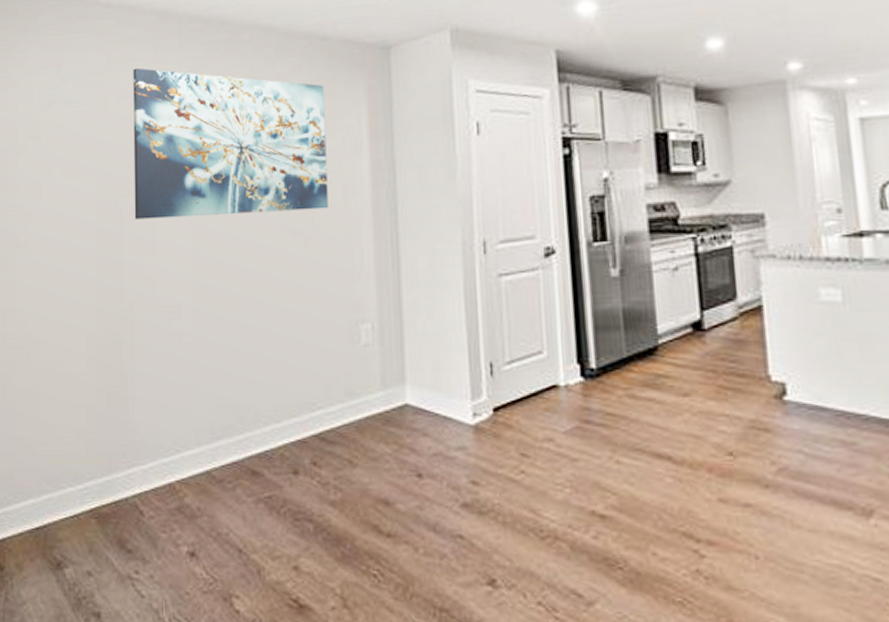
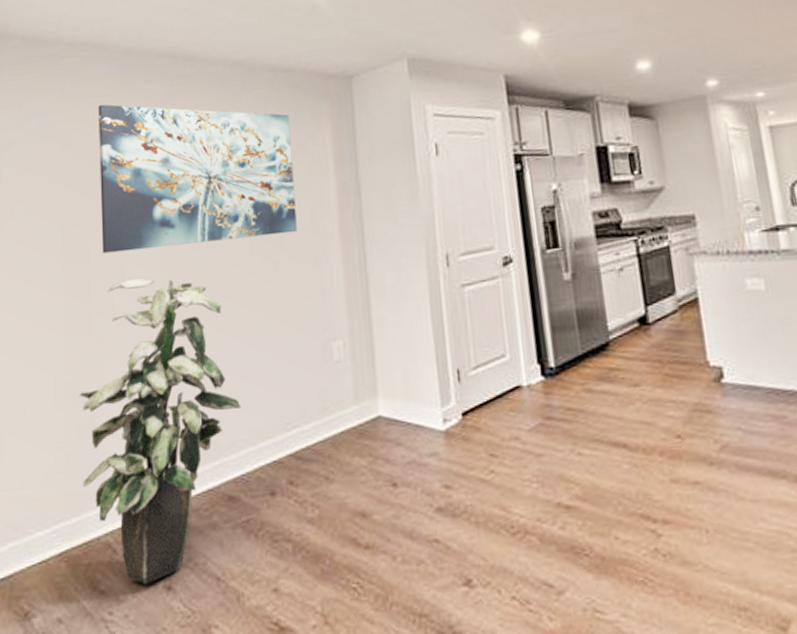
indoor plant: none [110,247,267,549] -> present [79,279,241,585]

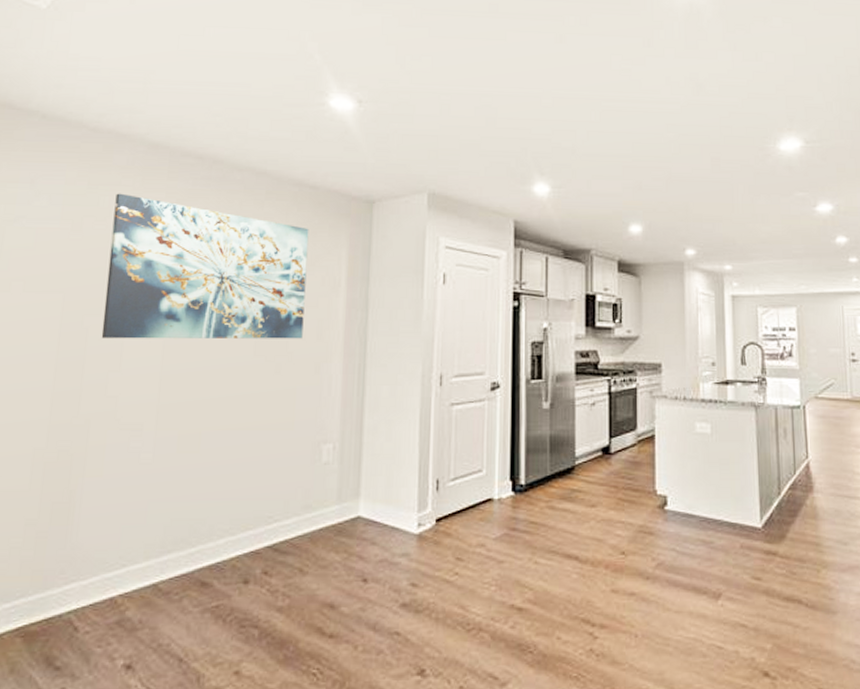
indoor plant: present [79,279,241,585] -> none [51,367,226,663]

